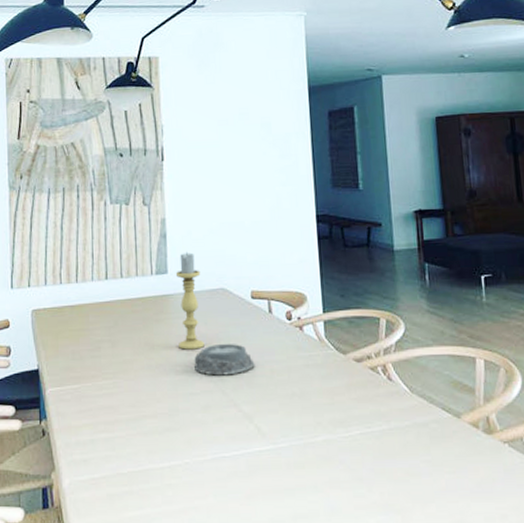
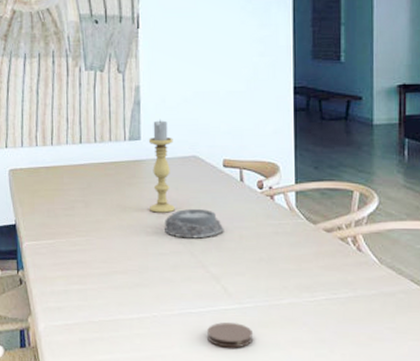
coaster: none [241,466,290,494] -> present [206,322,254,348]

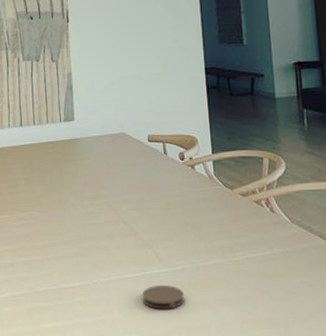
candle holder: present [148,119,175,213] -> none [81,101,108,186]
mortar: present [163,209,224,239] -> none [98,181,153,208]

